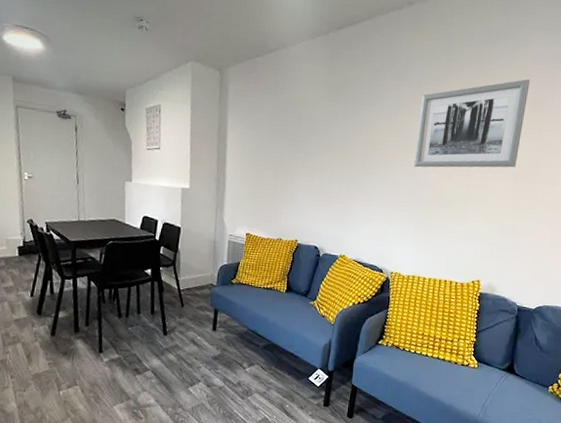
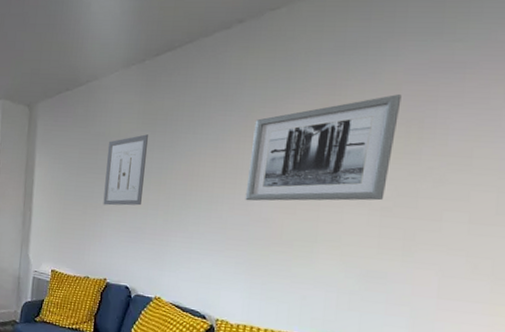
wall art: none [293,104,333,171] -> present [103,134,148,206]

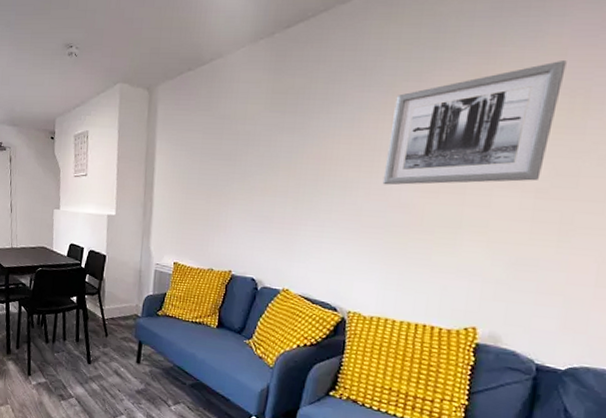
wall art: present [103,134,148,206] -> none [228,115,277,194]

